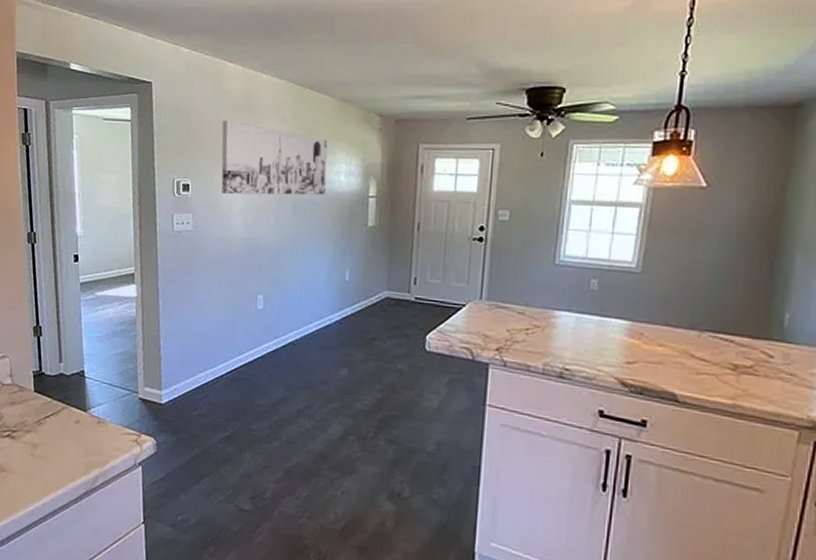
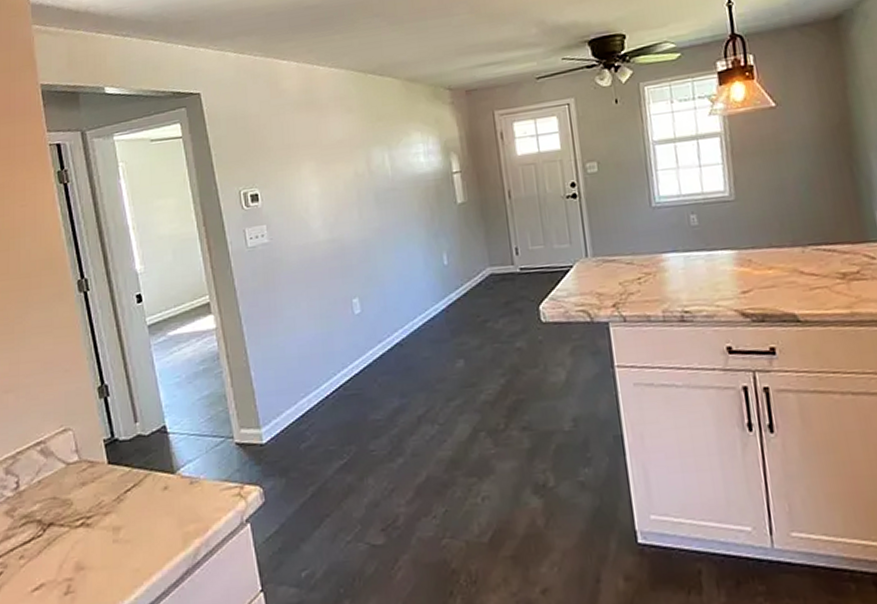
wall art: present [221,120,328,195] -> none [285,119,407,198]

